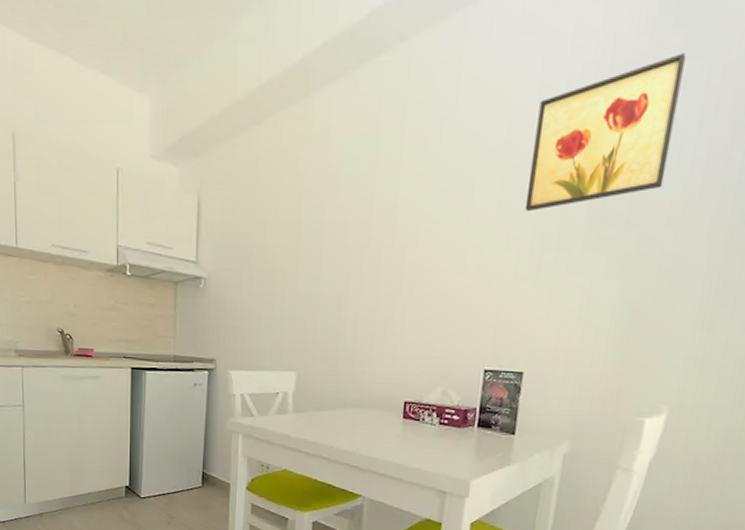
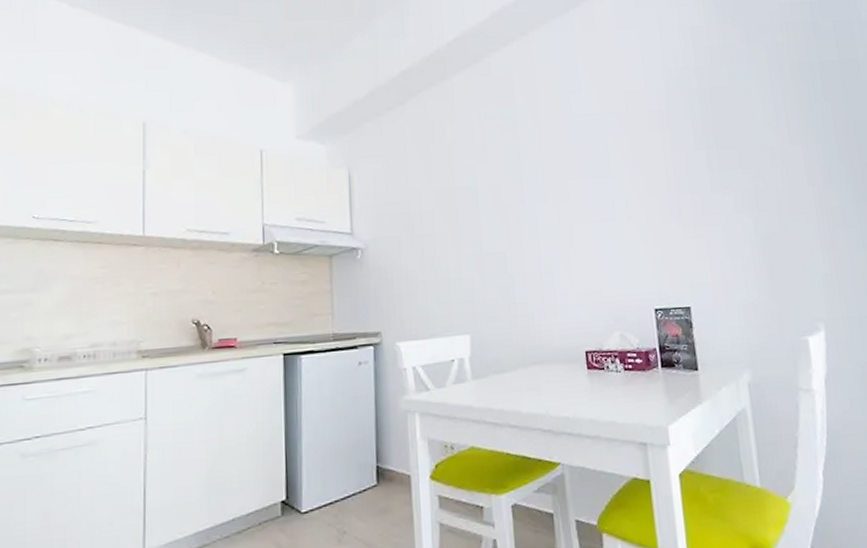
wall art: present [524,53,686,212] -> none [646,39,760,164]

